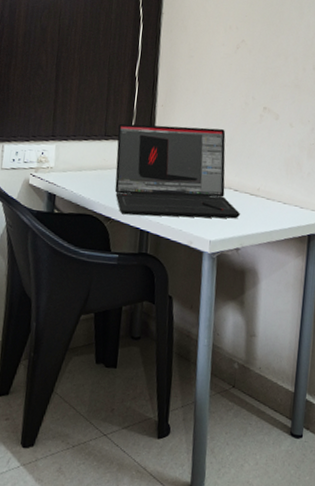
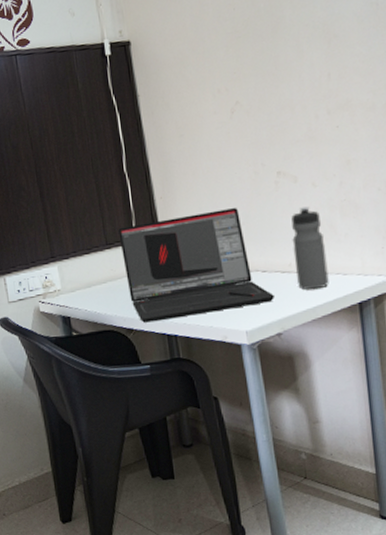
water bottle: none [261,142,292,216] -> present [291,206,329,290]

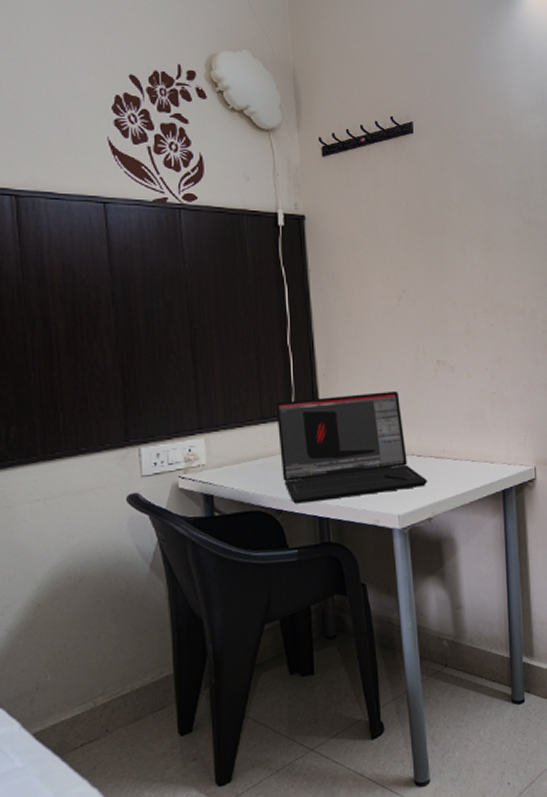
water bottle: present [291,206,329,290] -> none [447,396,478,476]

